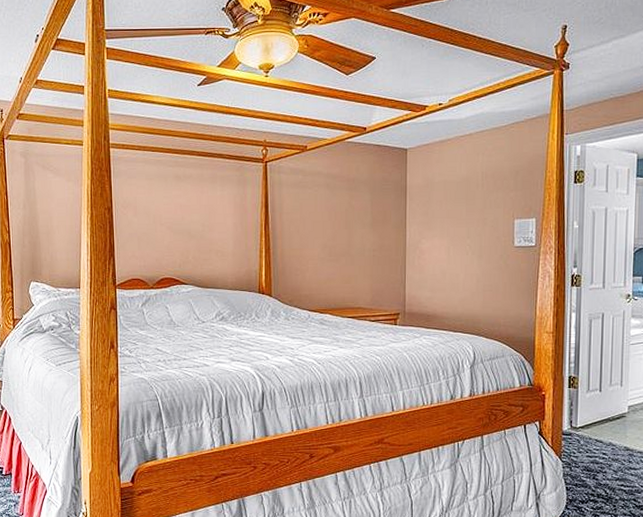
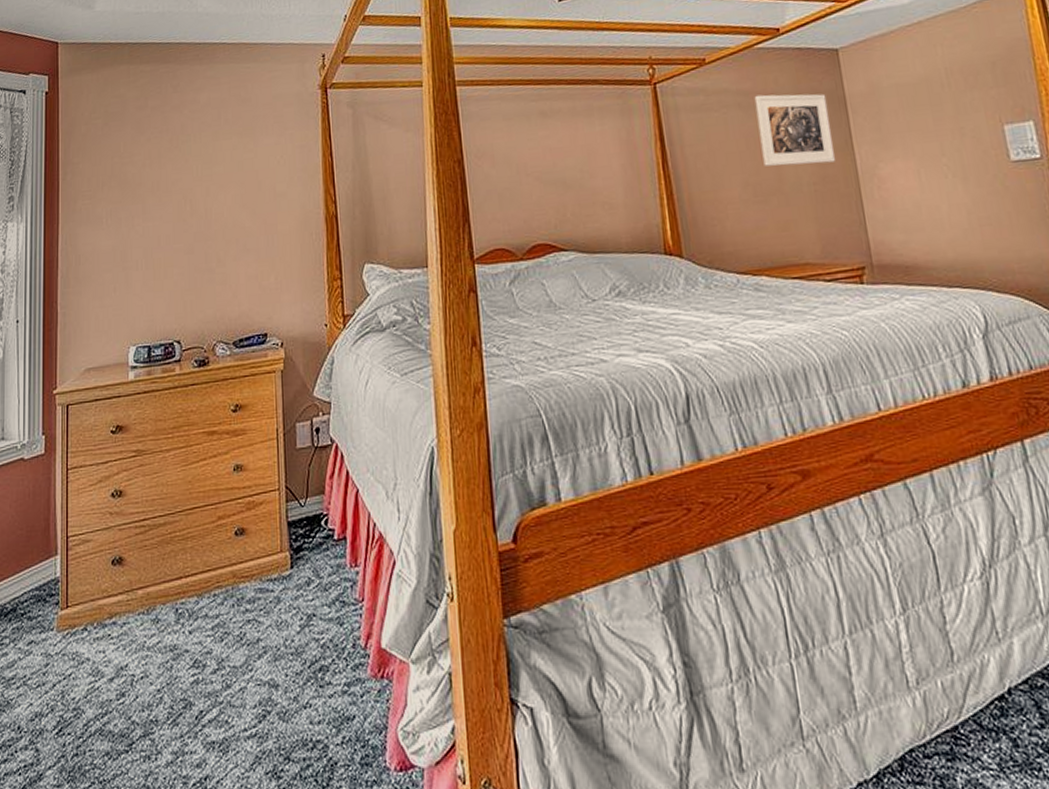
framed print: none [339,179,393,236] -> present [754,94,835,166]

